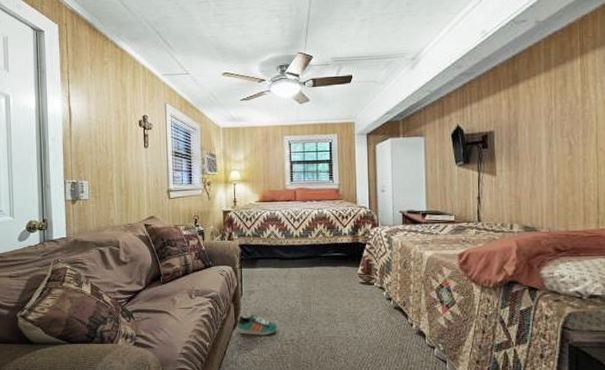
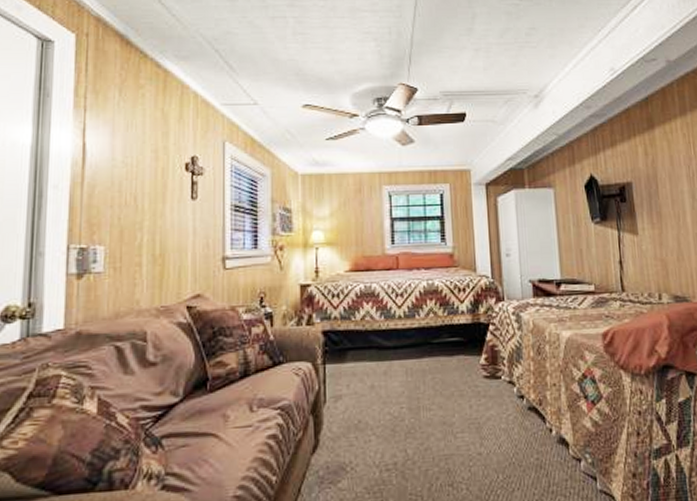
sneaker: present [237,314,278,336] -> none [317,429,375,461]

